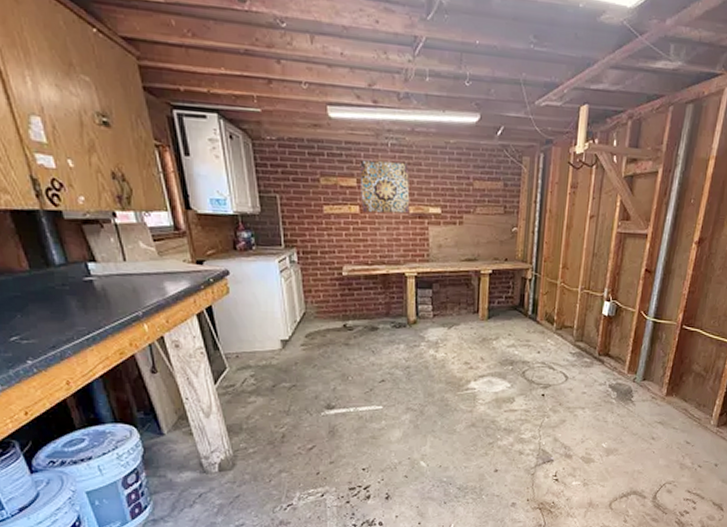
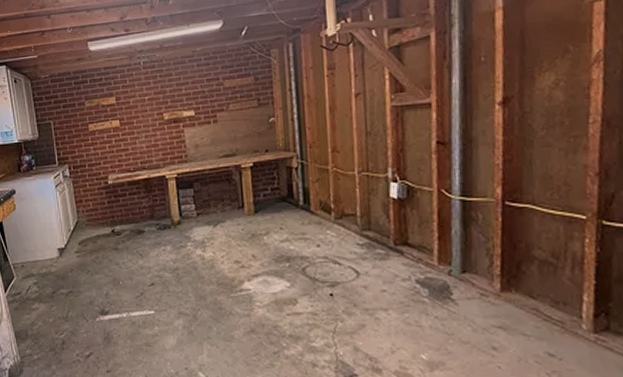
wall art: present [360,160,410,214] -> none [117,76,165,125]

